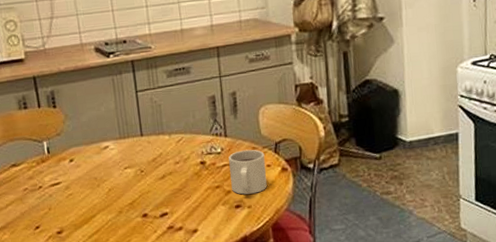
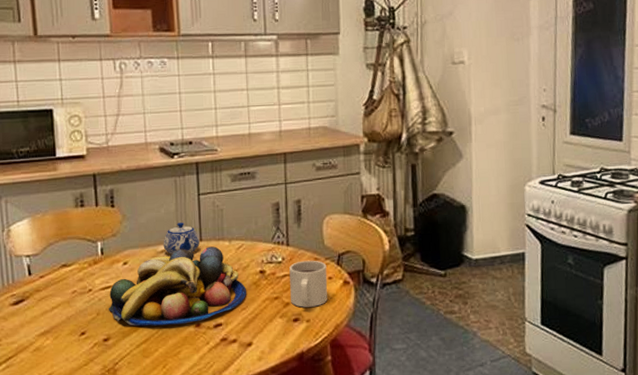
fruit bowl: none [58,140,190,219] -> present [108,246,247,326]
teapot: none [105,119,141,150] -> present [163,222,200,254]

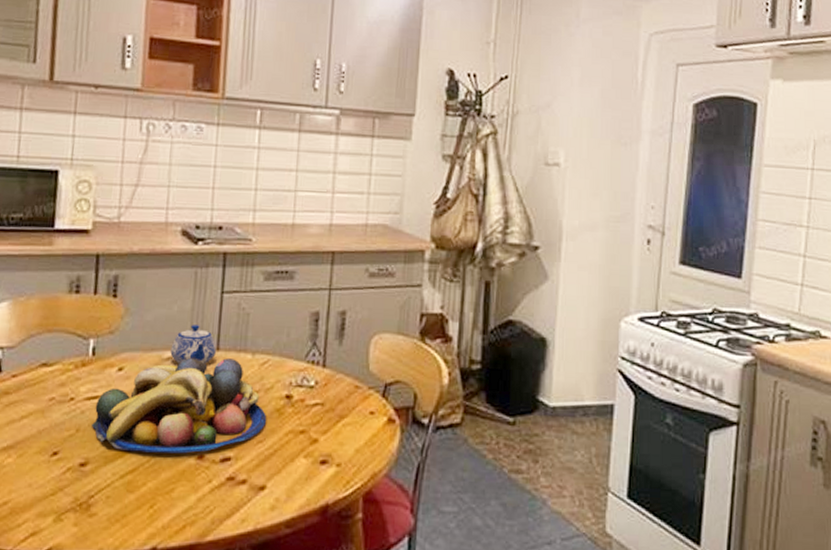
mug: present [289,260,328,308] -> none [320,387,369,448]

